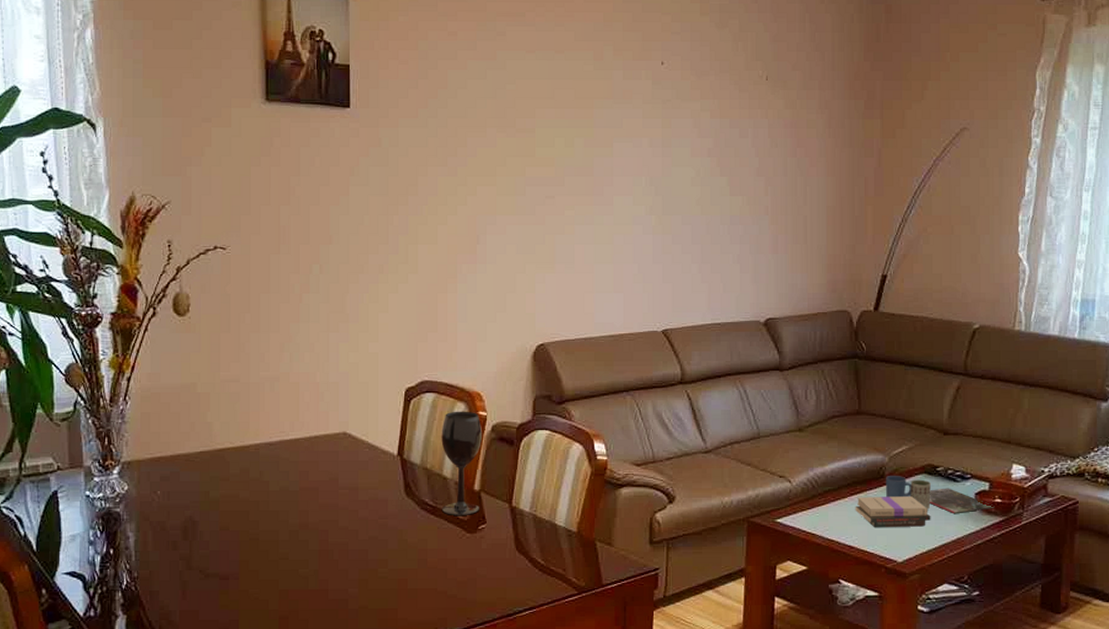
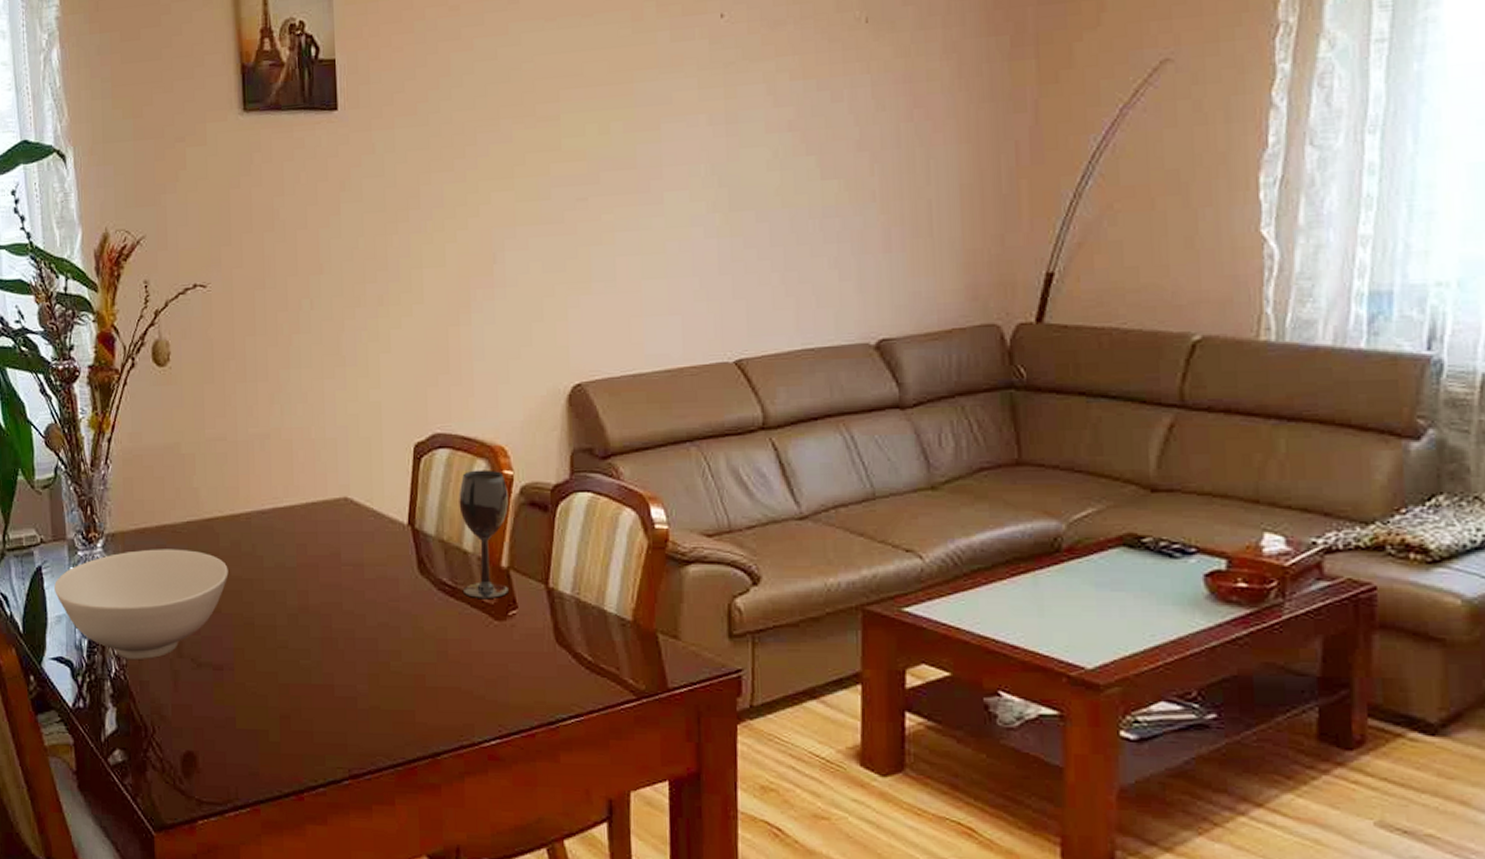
bowl: none [70,475,237,572] -> present [54,549,229,659]
books: present [855,496,931,528] -> none [1018,578,1136,622]
mug: present [885,475,912,498] -> none [1062,548,1104,580]
cup: present [909,479,931,510] -> none [1100,554,1135,597]
magazine: present [930,488,995,514] -> none [1132,566,1237,604]

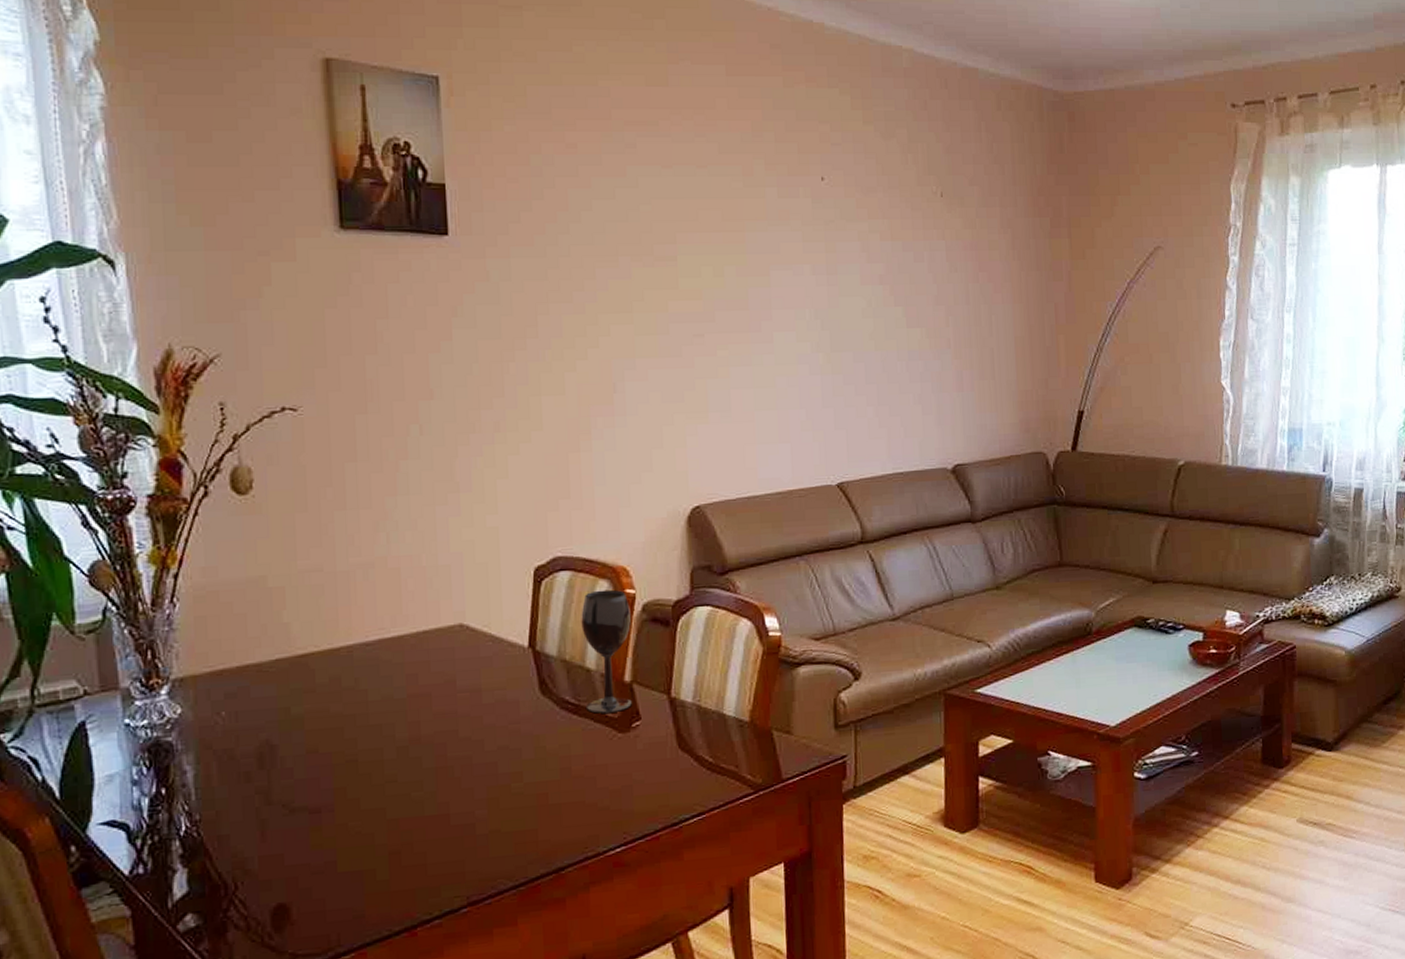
bowl: present [54,549,229,659] -> none [103,689,327,814]

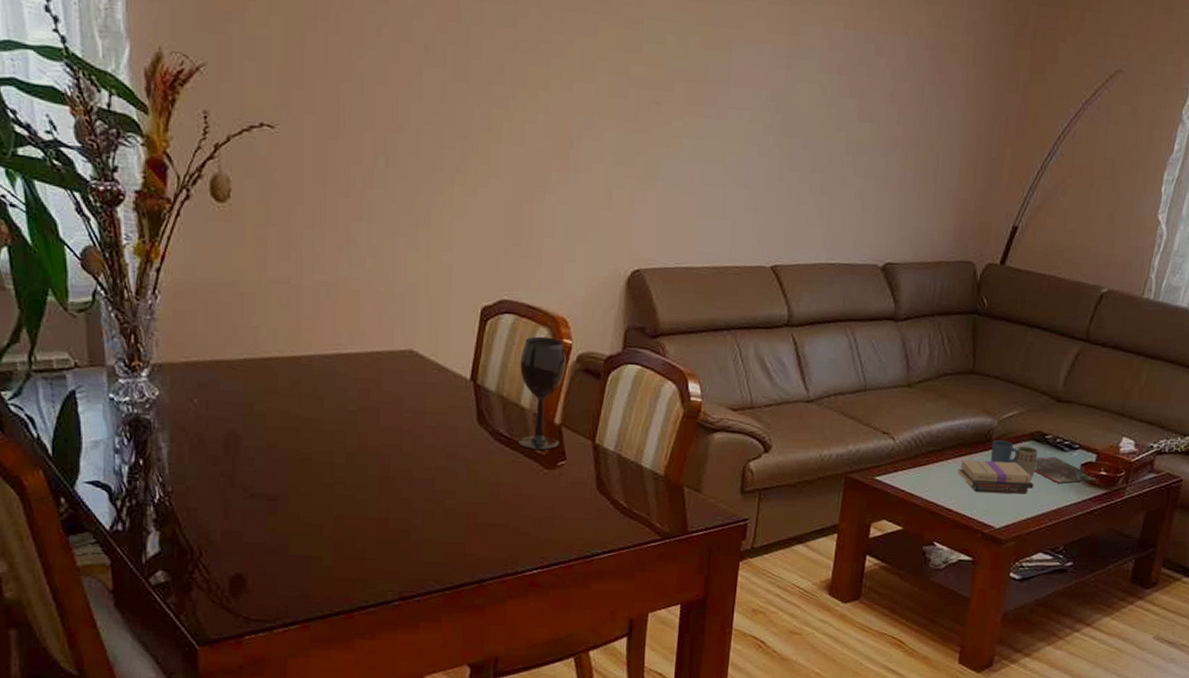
books: none [1061,653,1144,691] -> present [957,459,1034,495]
mug: none [1092,630,1122,657] -> present [990,439,1018,464]
cup: none [1119,634,1143,667] -> present [1014,446,1038,478]
magazine: none [1141,641,1210,670] -> present [1034,456,1099,484]

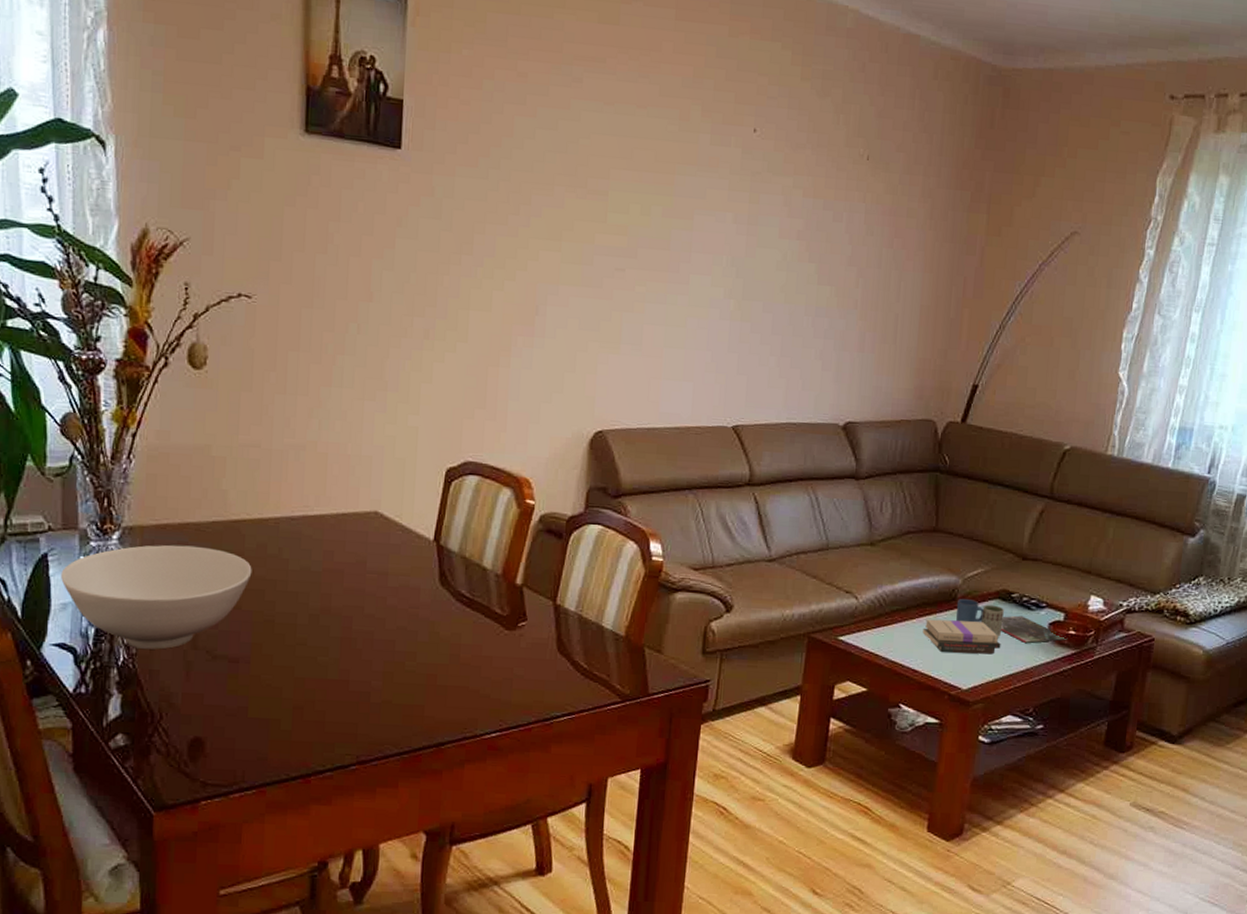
bowl: none [91,382,287,487] -> present [61,544,252,650]
wine glass: present [517,336,566,450] -> none [478,497,529,611]

